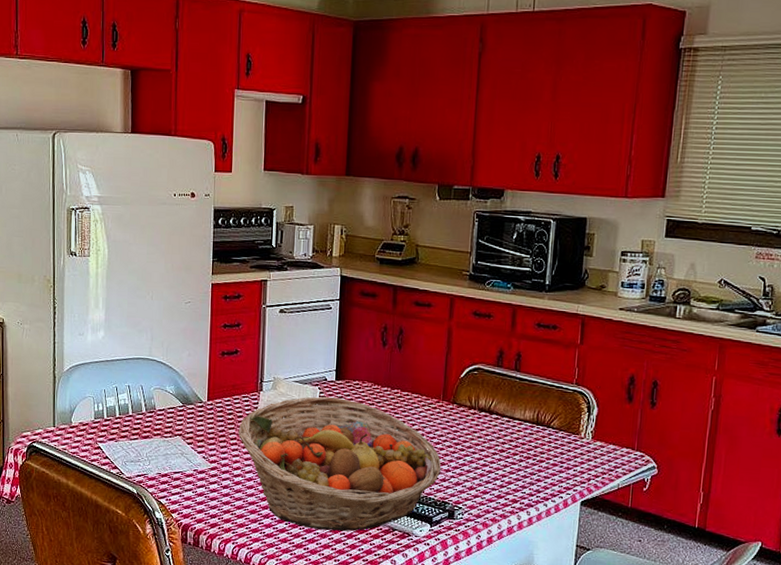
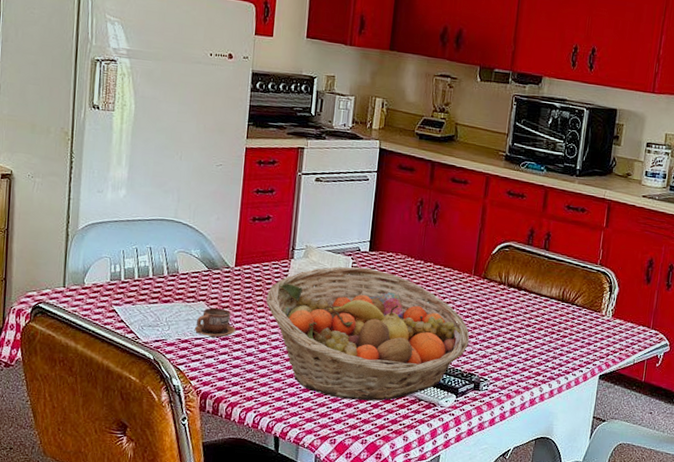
cup: none [172,442,212,471] -> present [194,307,236,338]

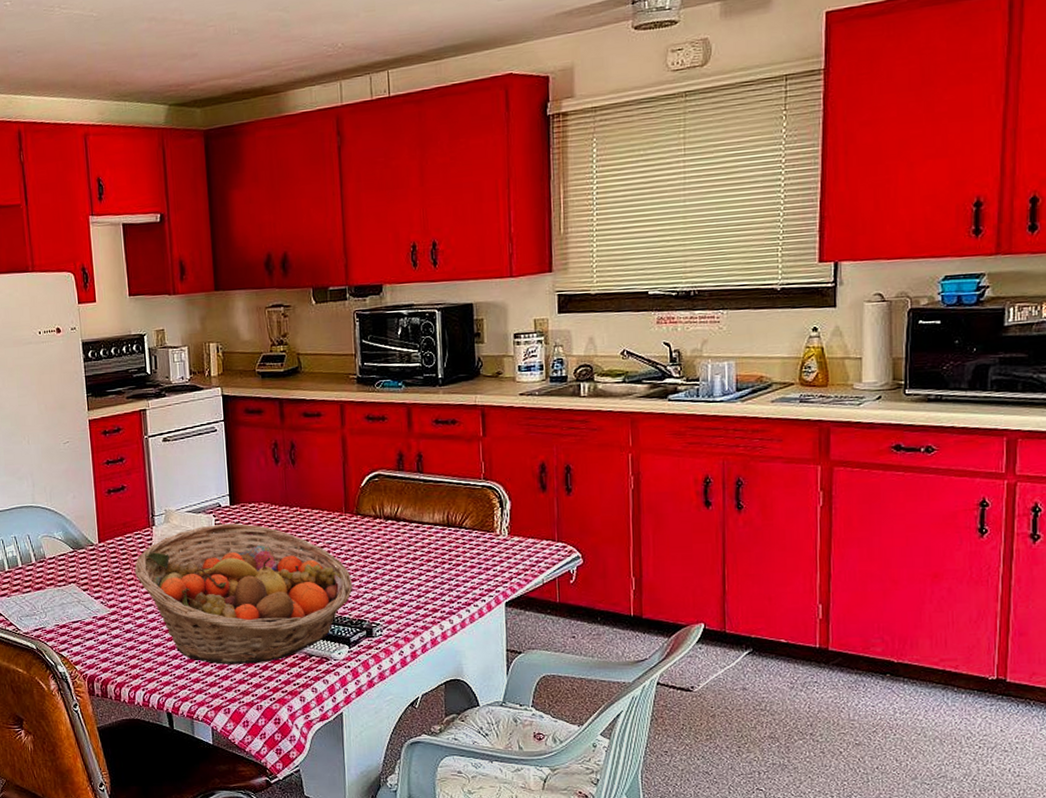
cup: present [194,307,236,338] -> none [70,587,111,619]

